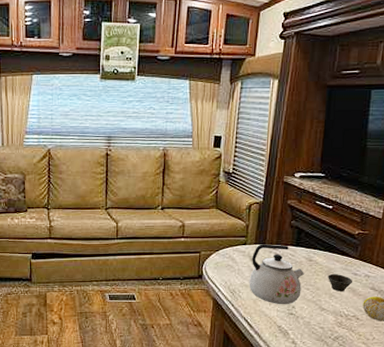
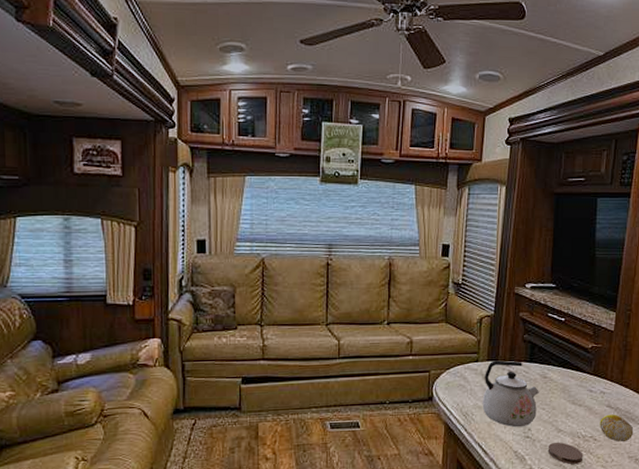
coaster: none [310,319,345,340] -> present [547,442,583,464]
cup: present [328,273,353,291] -> none [563,391,589,410]

